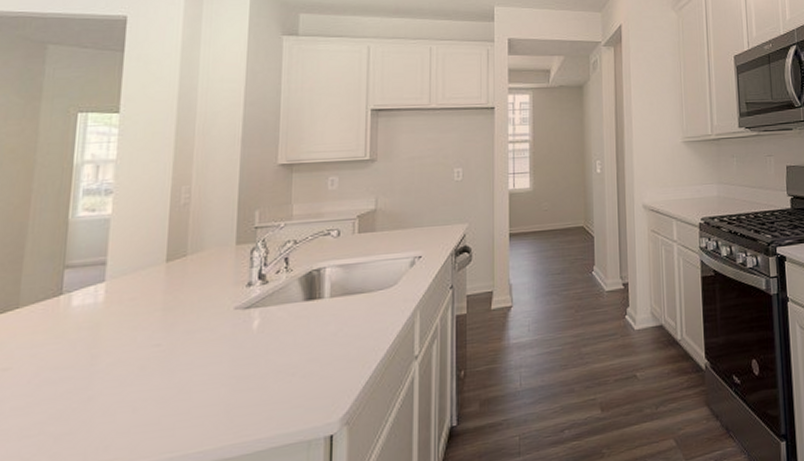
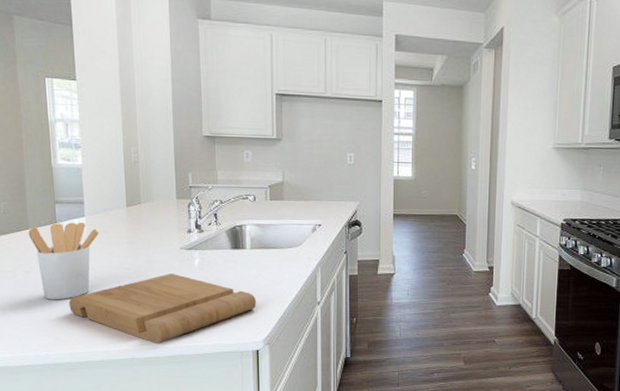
utensil holder: none [16,290,123,407] -> present [28,222,100,300]
cutting board: none [61,343,333,448] -> present [69,273,256,344]

